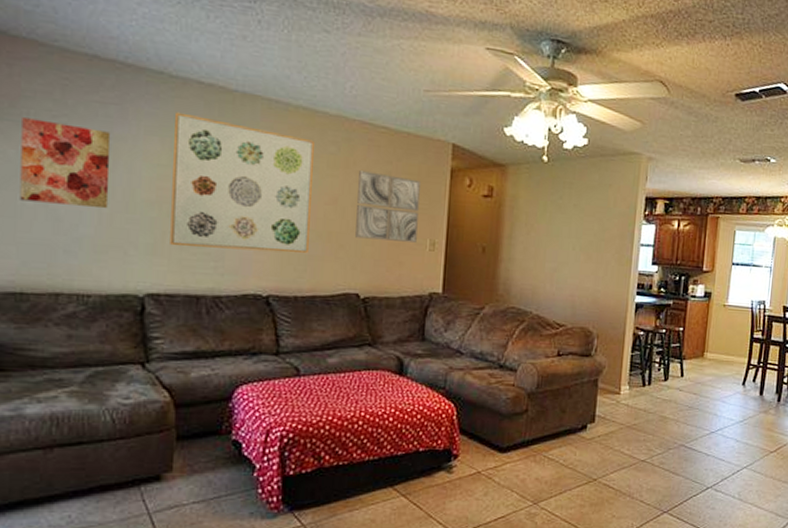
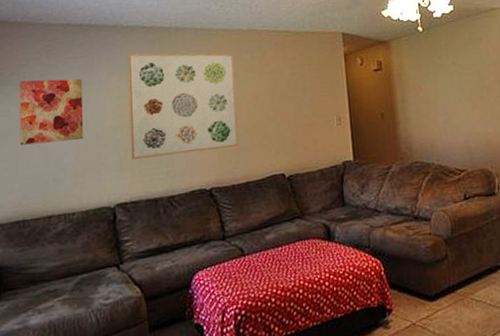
wall art: present [355,170,420,242] -> none [271,68,325,126]

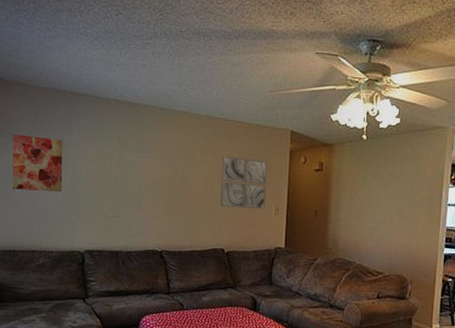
wall art: present [128,53,239,161] -> none [99,123,191,220]
wall art: none [271,68,325,126] -> present [221,156,267,209]

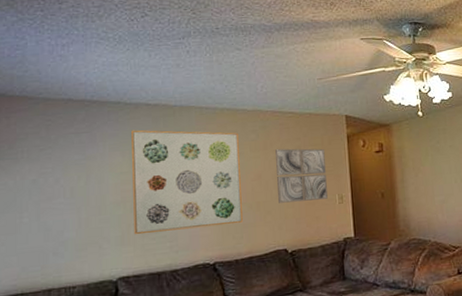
wall art: present [12,134,63,193] -> none [18,154,85,219]
wall art: none [99,123,191,220] -> present [131,130,243,235]

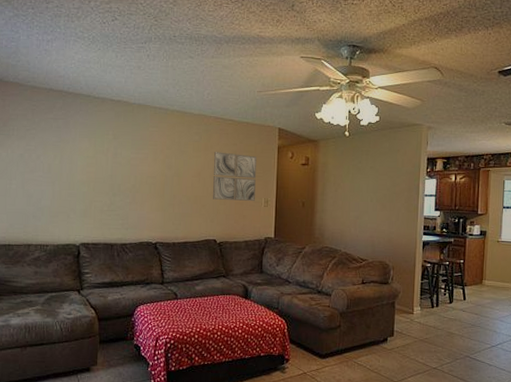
wall art: present [131,130,243,235] -> none [95,121,184,212]

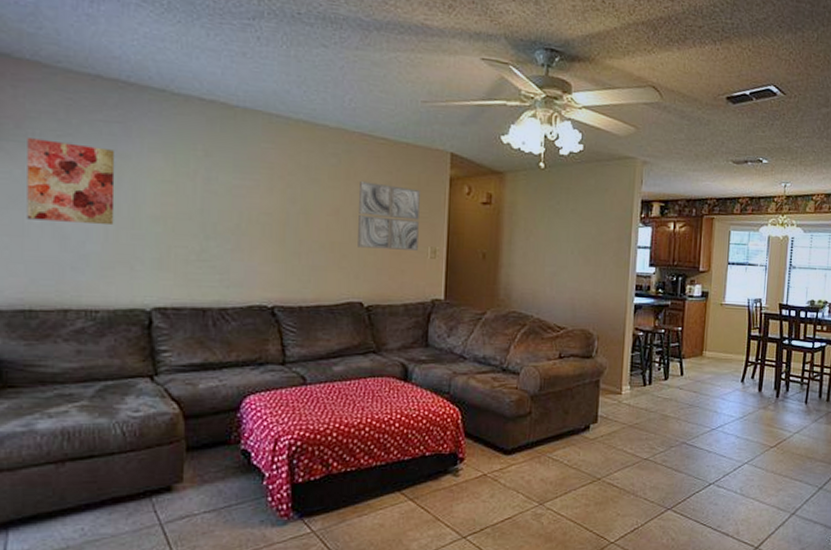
wall art: none [8,132,60,188] -> present [27,138,115,226]

